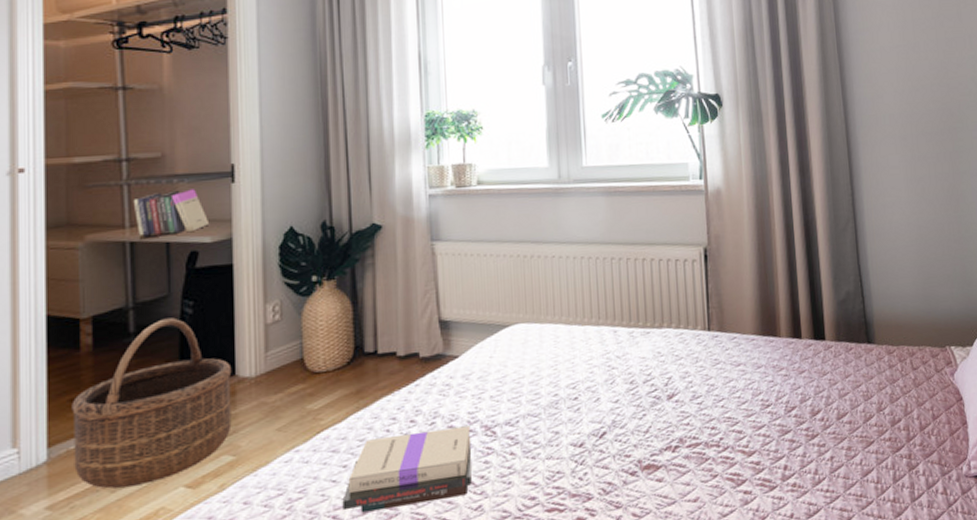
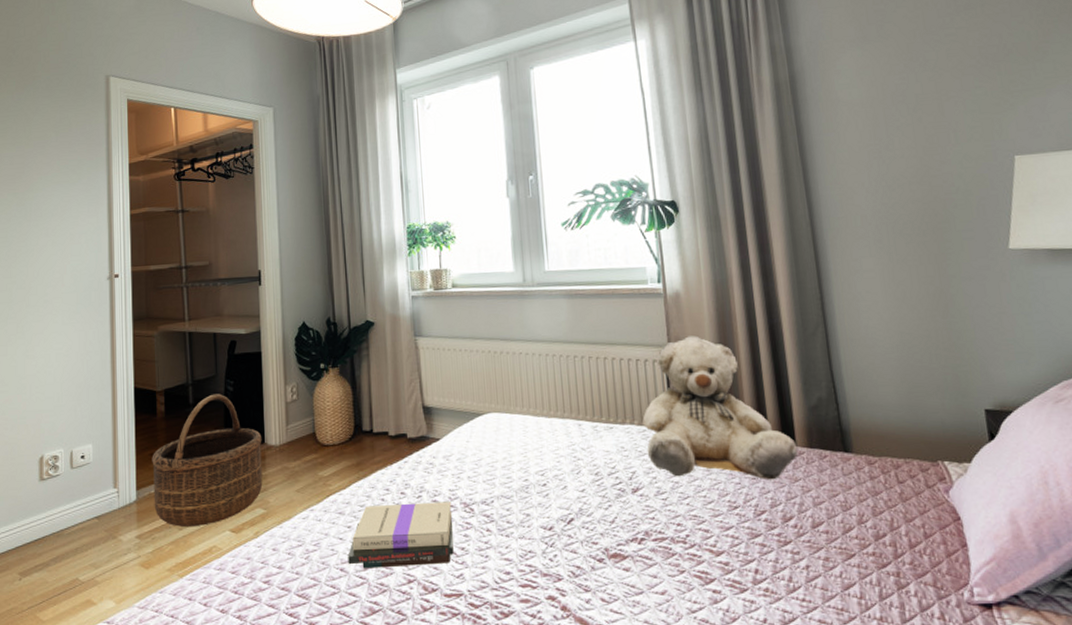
books: present [133,189,210,240] -> none [190,290,244,330]
teddy bear: none [680,233,827,380] -> present [642,336,798,479]

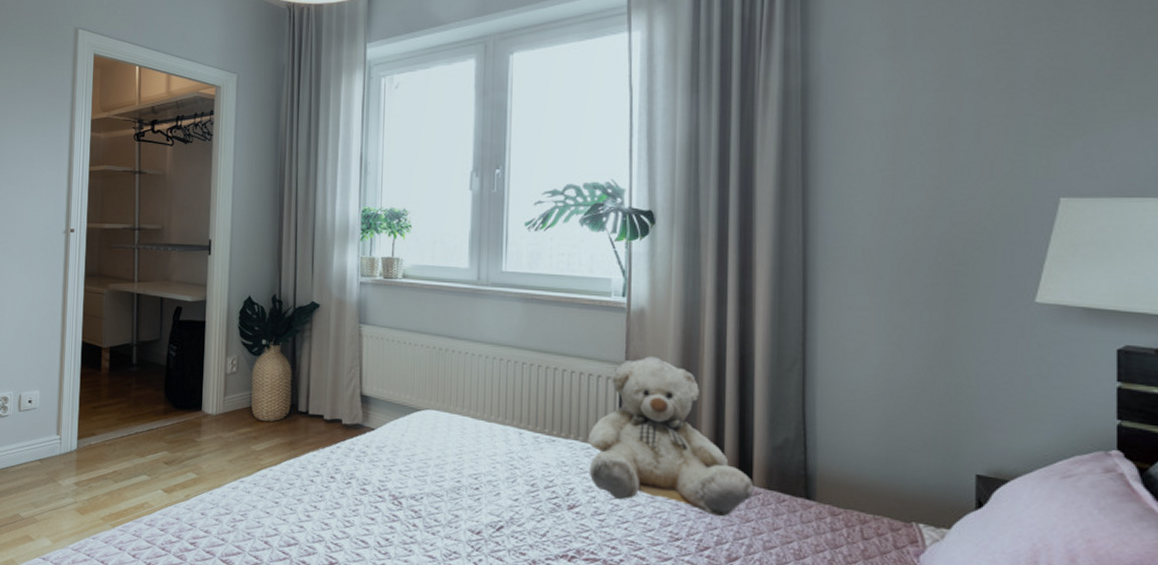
basket: present [152,393,263,528] -> none [93,357,200,482]
books: present [348,501,454,569] -> none [273,485,380,552]

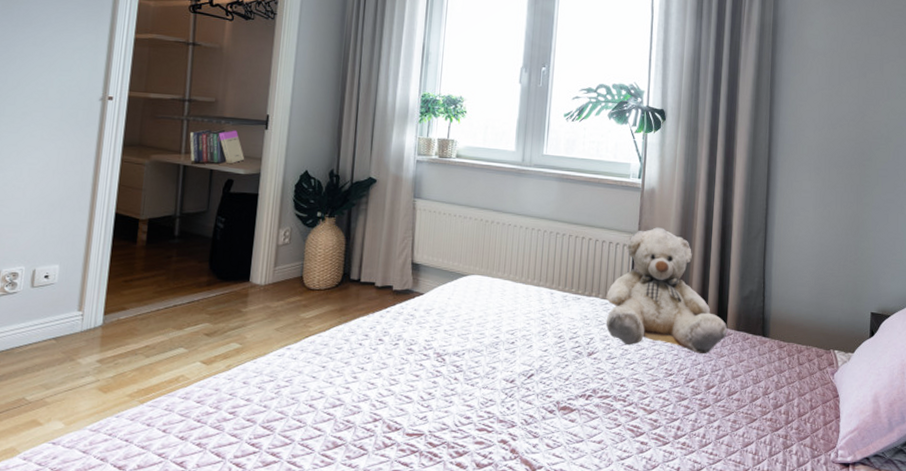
books: none [140,256,191,293] -> present [189,129,245,165]

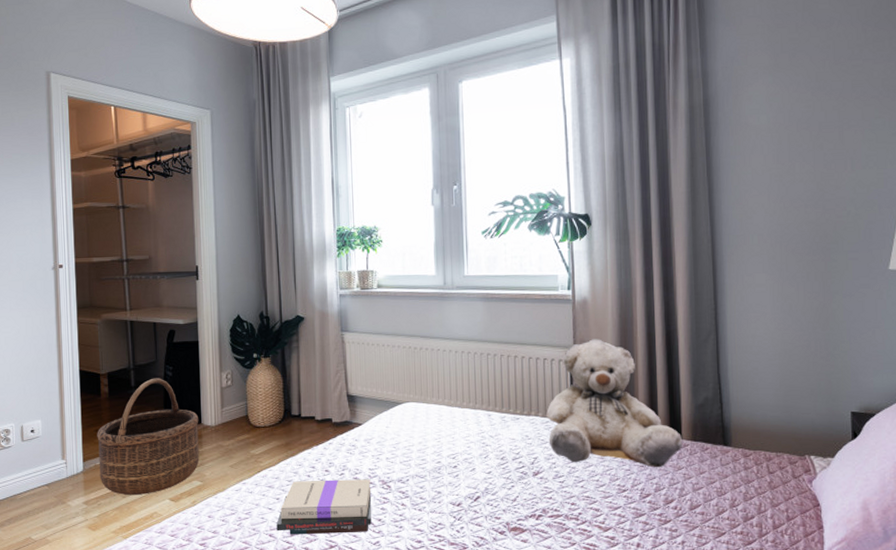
basket: none [121,228,248,356] -> present [97,378,200,496]
books: present [189,129,245,165] -> none [131,284,182,319]
books: none [318,349,426,407] -> present [276,479,372,535]

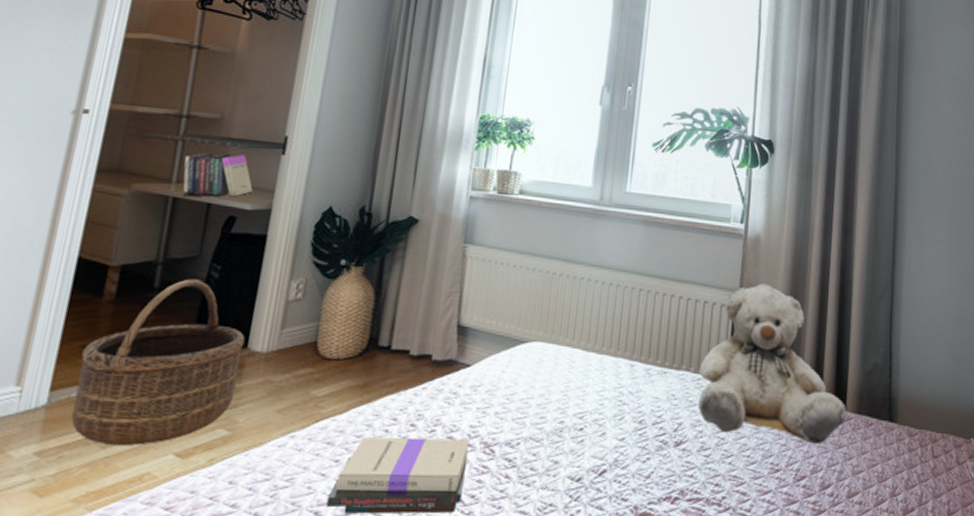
books: none [131,284,182,319] -> present [182,153,253,197]

